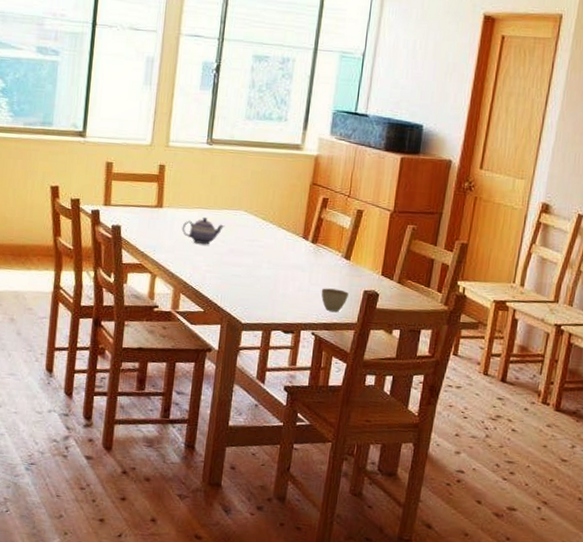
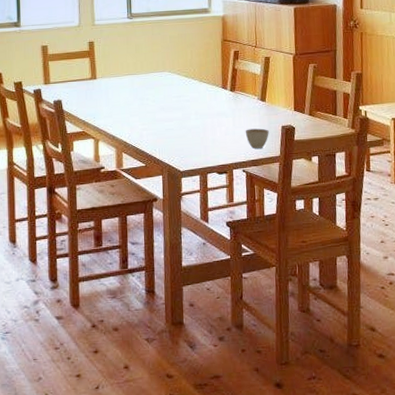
teapot: present [182,217,225,245] -> none [116,81,153,106]

